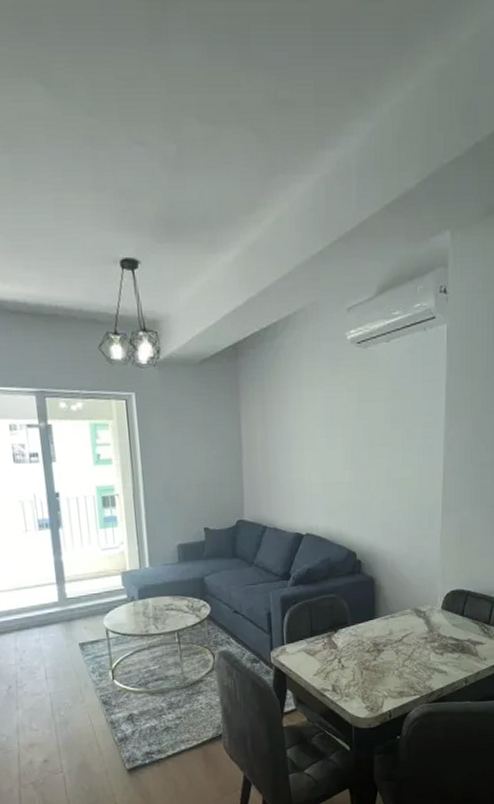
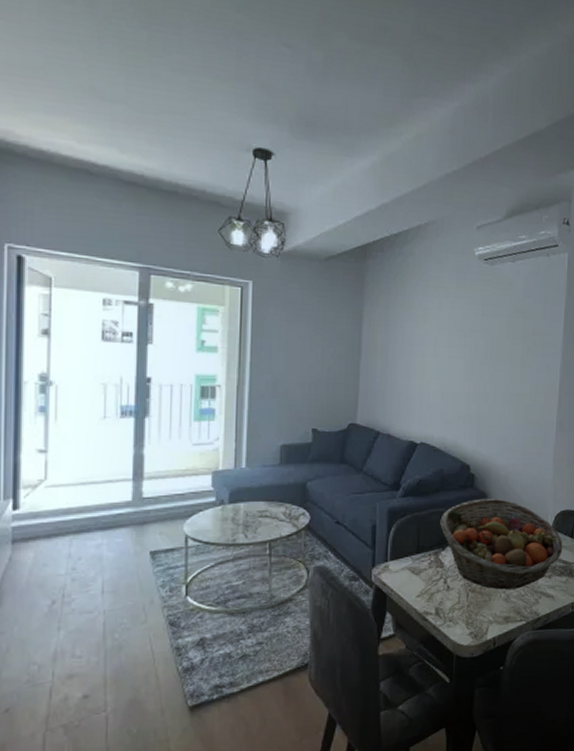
fruit basket: none [331,582,454,667] -> present [440,498,563,590]

